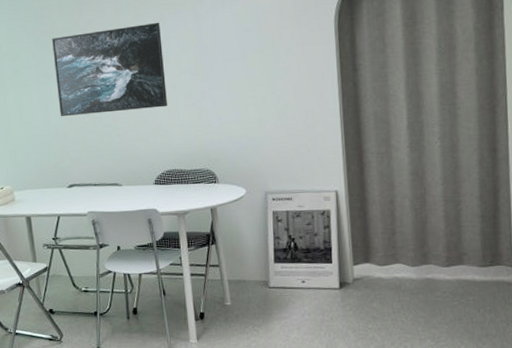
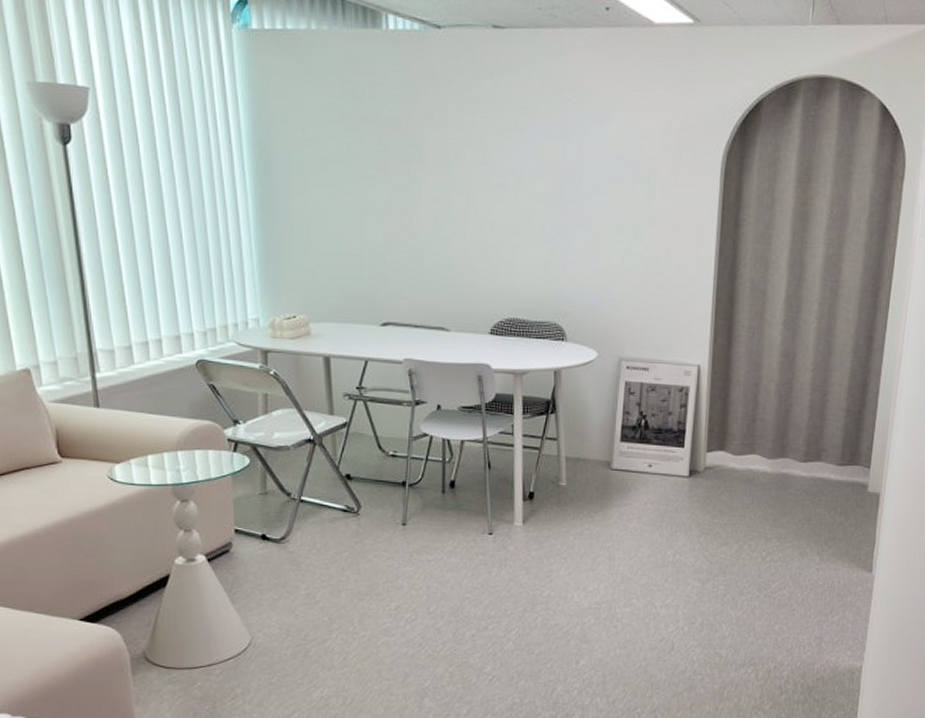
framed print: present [51,22,167,117] -> none [373,128,516,240]

